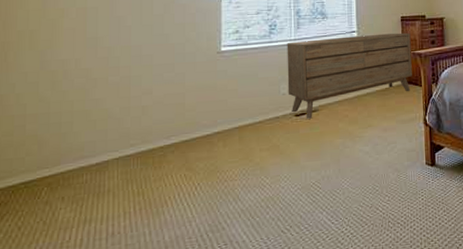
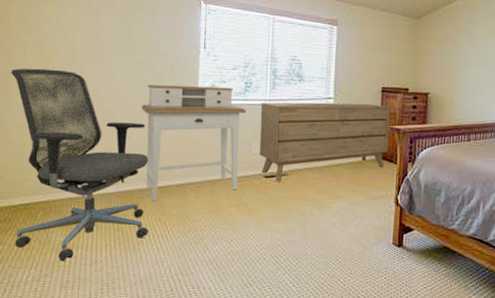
office chair: none [11,32,173,241] -> present [11,68,148,262]
desk: none [161,32,272,158] -> present [141,84,246,202]

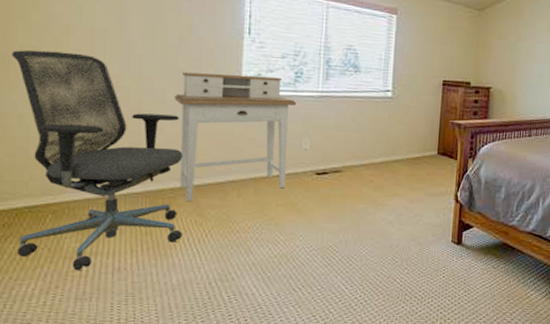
dresser: present [259,102,390,182] -> none [310,93,451,179]

